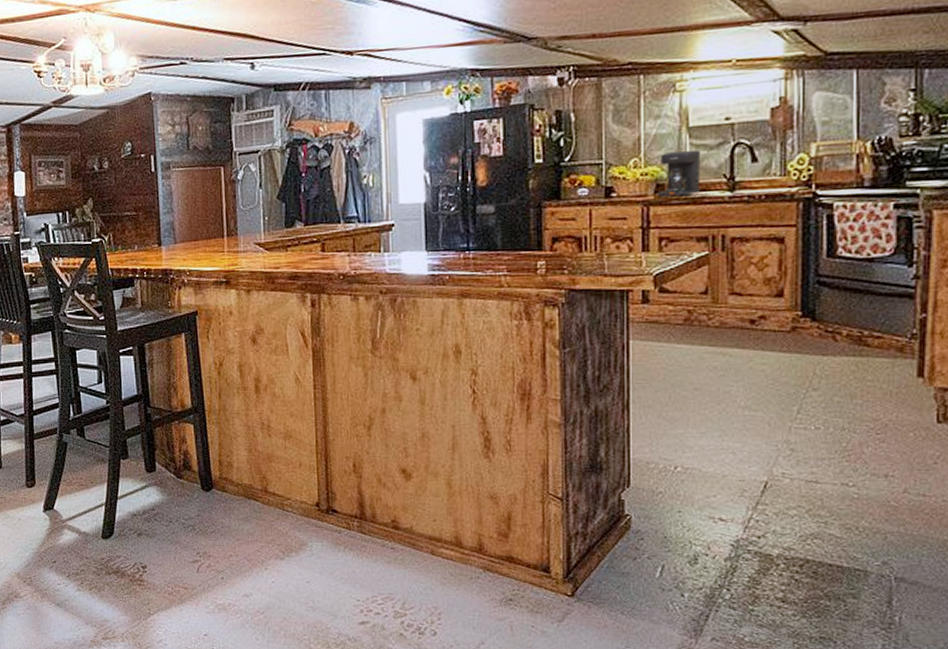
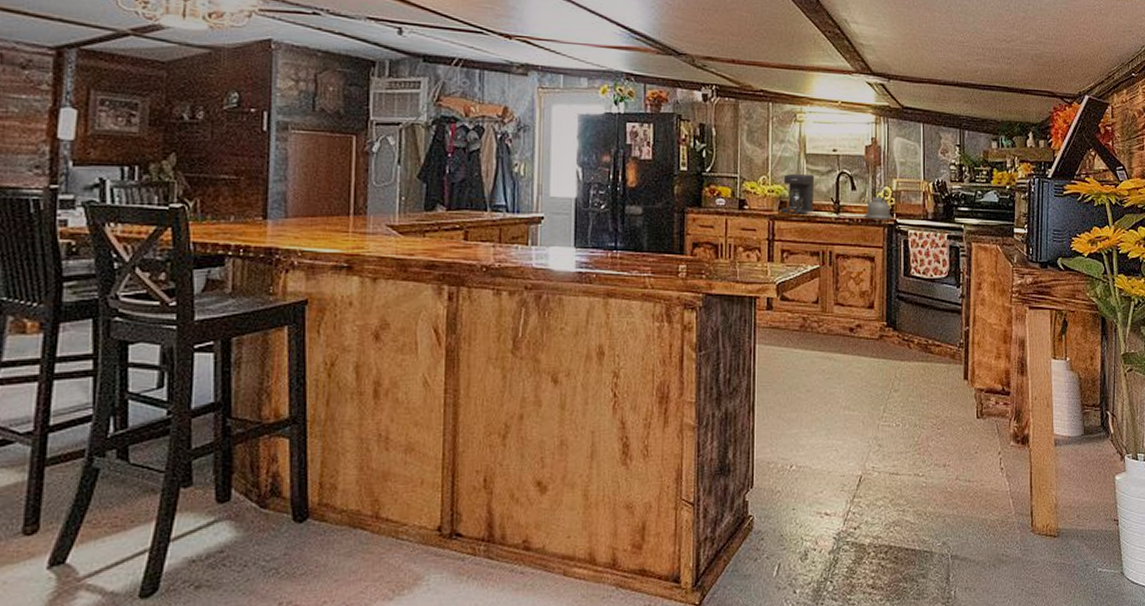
kettle: none [770,155,811,195] -> present [865,187,893,221]

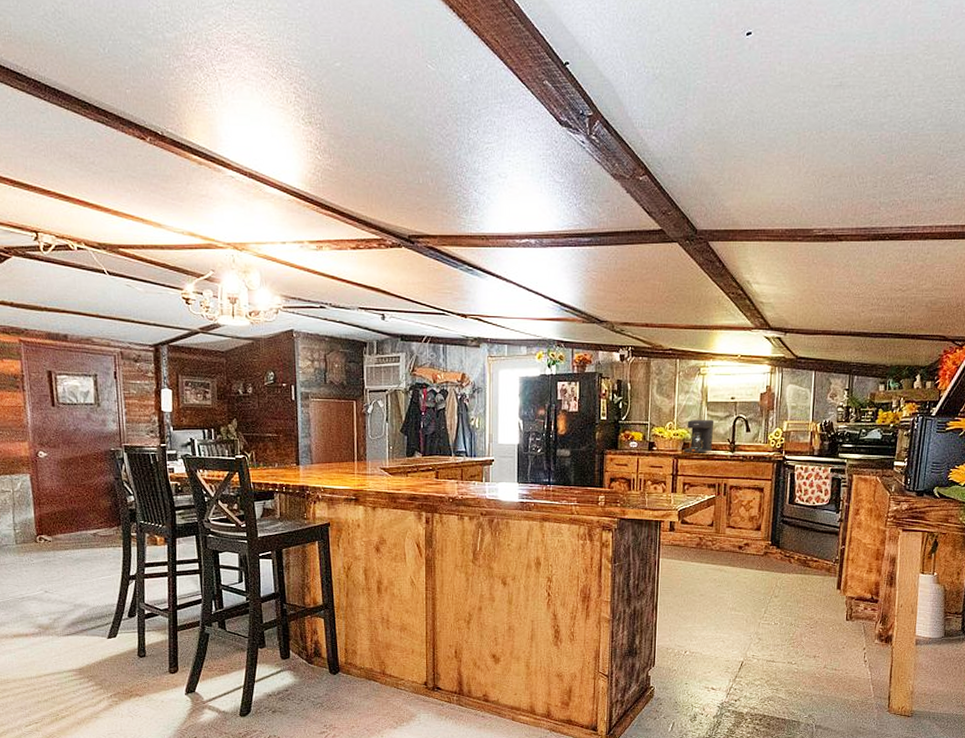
kettle: present [865,187,893,221] -> none [757,429,782,457]

